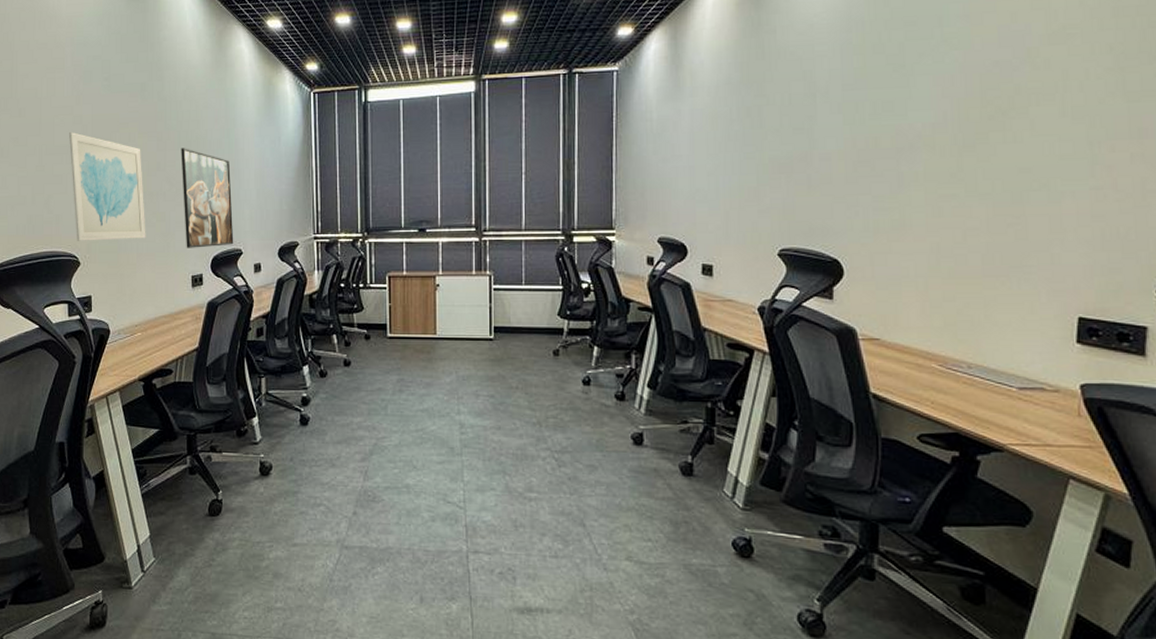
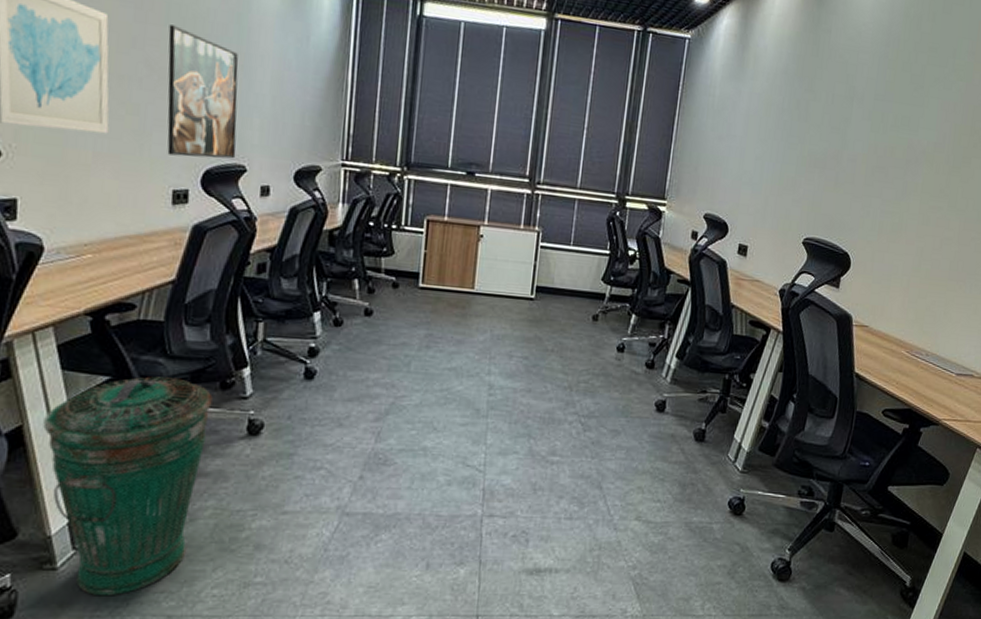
trash can: none [117,428,232,613] -> present [43,376,213,595]

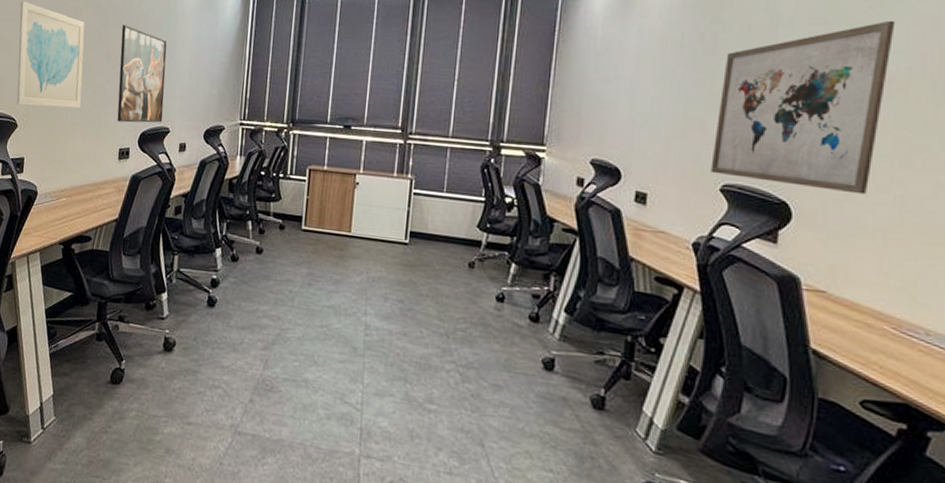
trash can: present [43,376,213,595] -> none [29,295,140,473]
wall art: none [796,101,930,247] -> present [710,20,896,195]

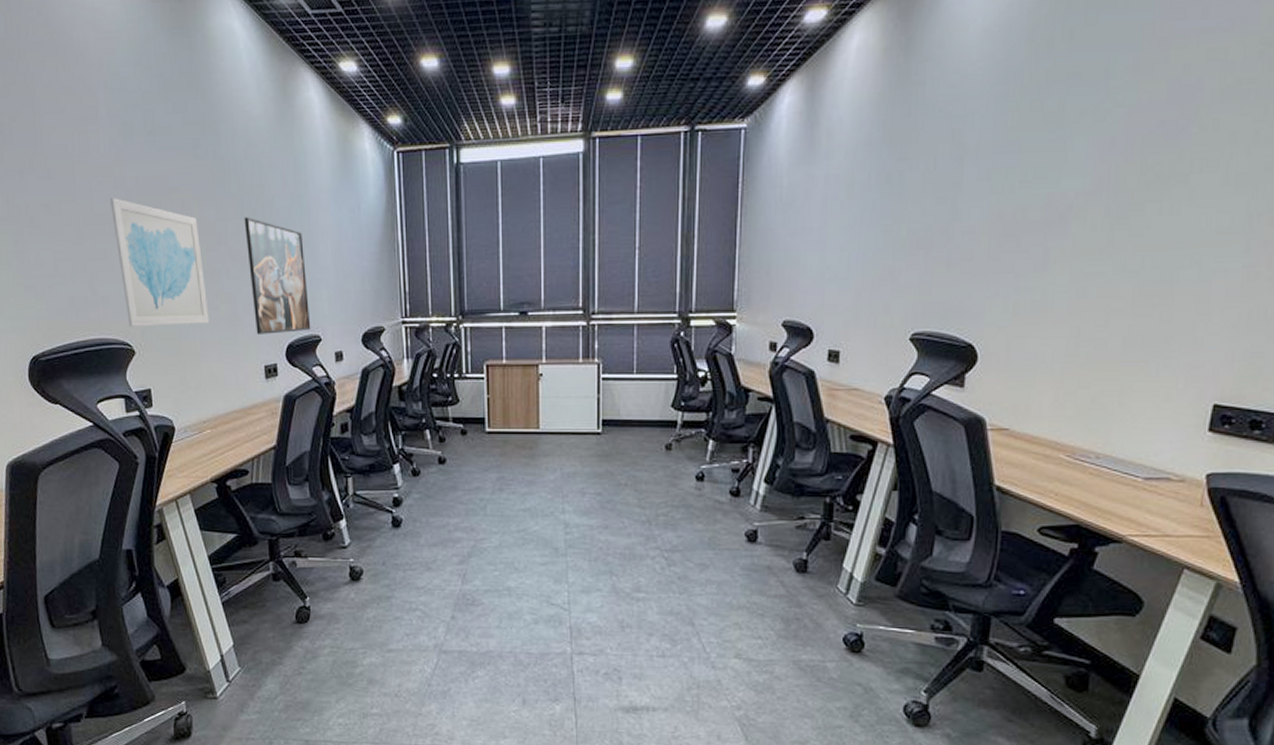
wall art: present [710,20,896,195] -> none [900,143,1075,329]

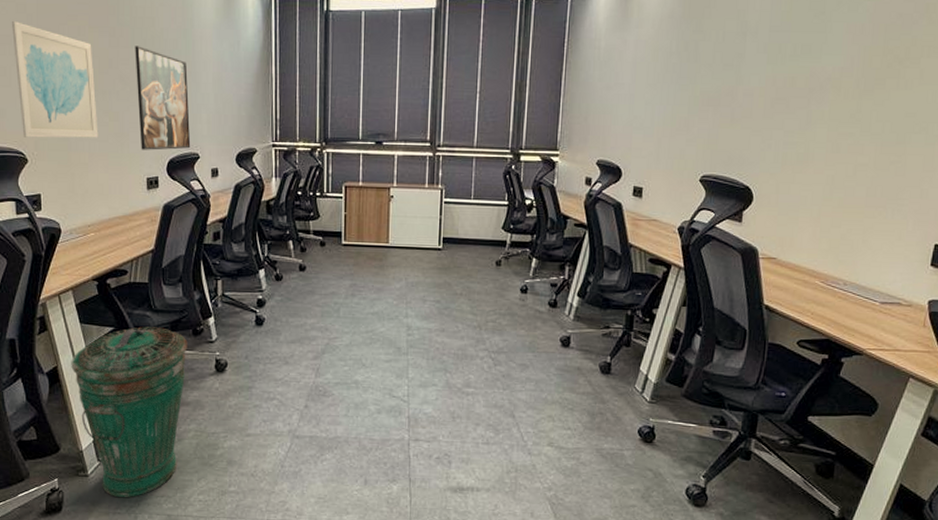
trash can: none [193,532,318,721] -> present [71,326,188,497]

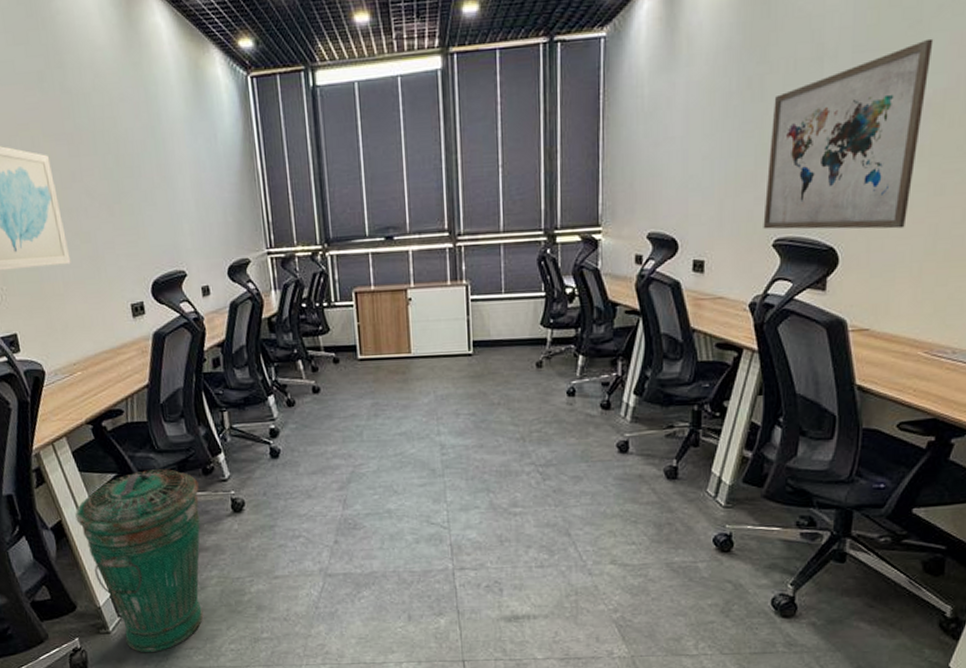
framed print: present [135,46,191,150] -> none [98,152,175,273]
wall art: none [692,27,834,177] -> present [763,38,934,230]

